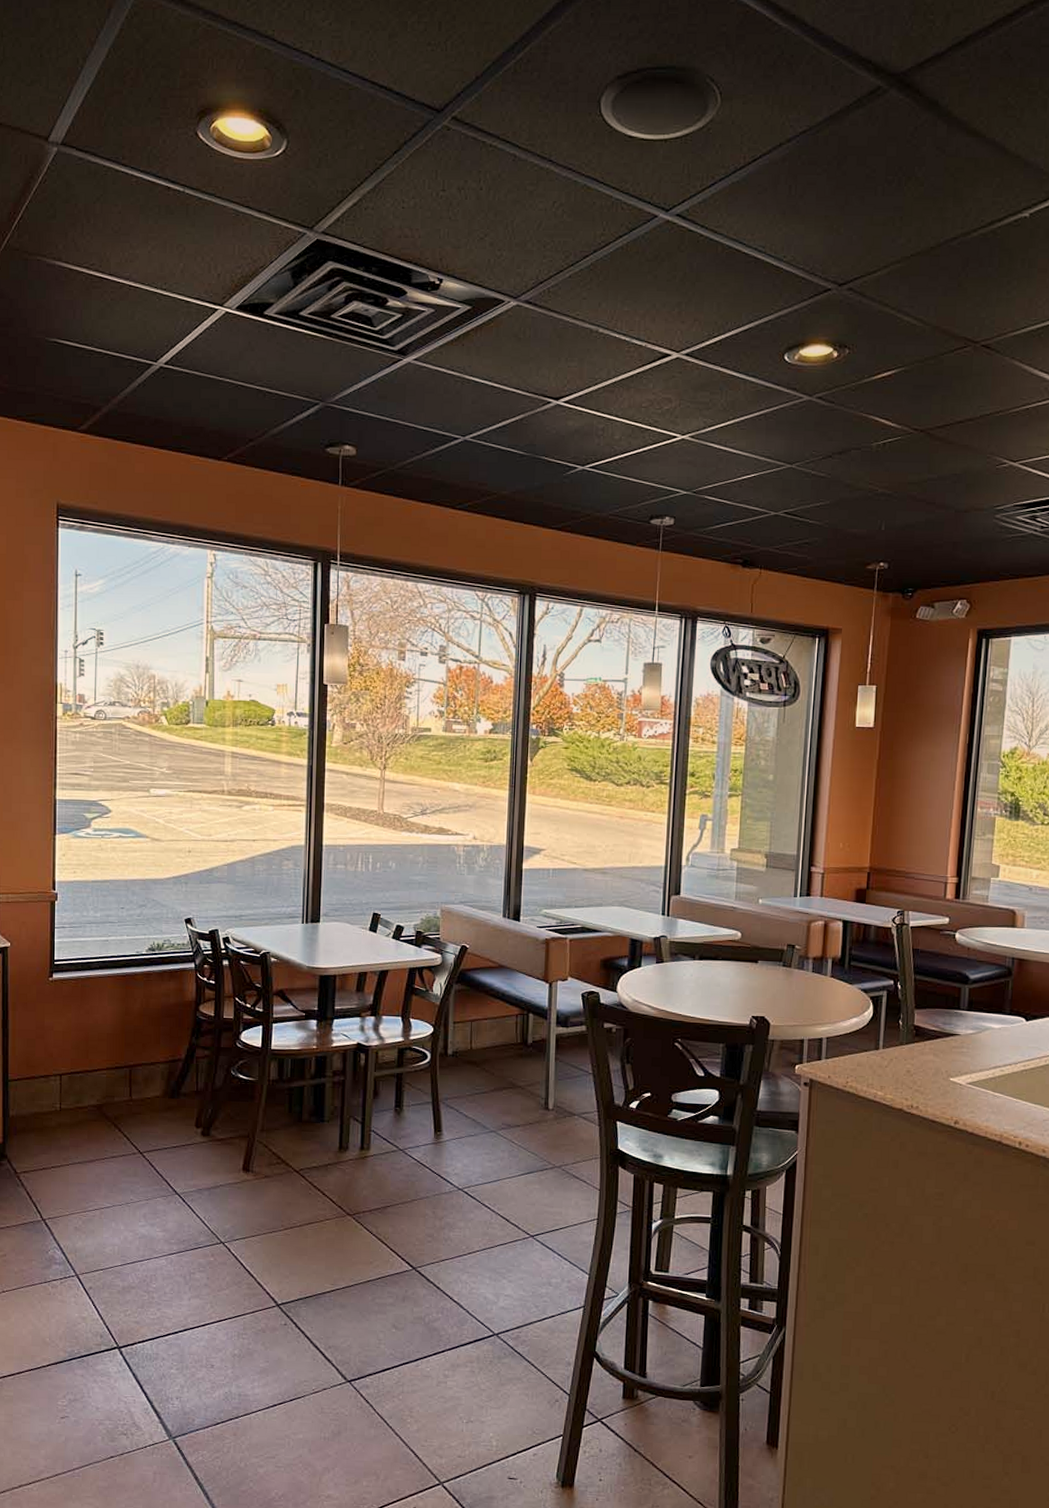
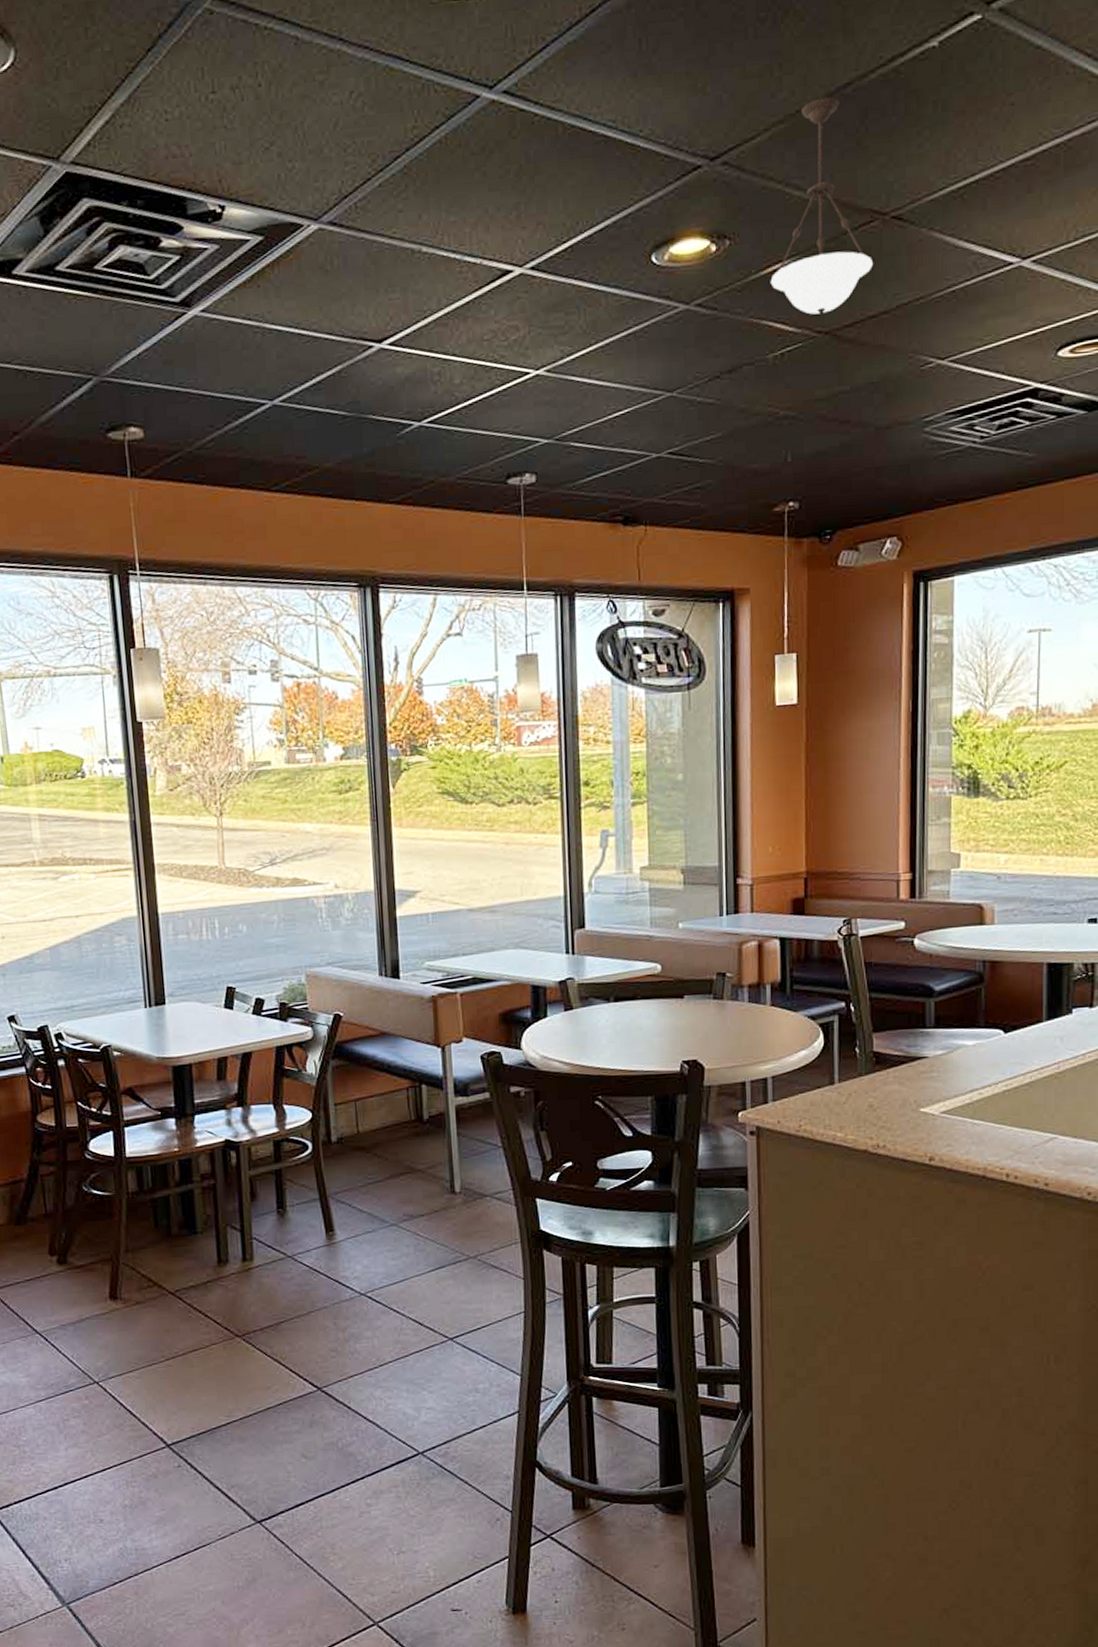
pendant light: none [879,247,964,415] -> present [770,97,873,315]

